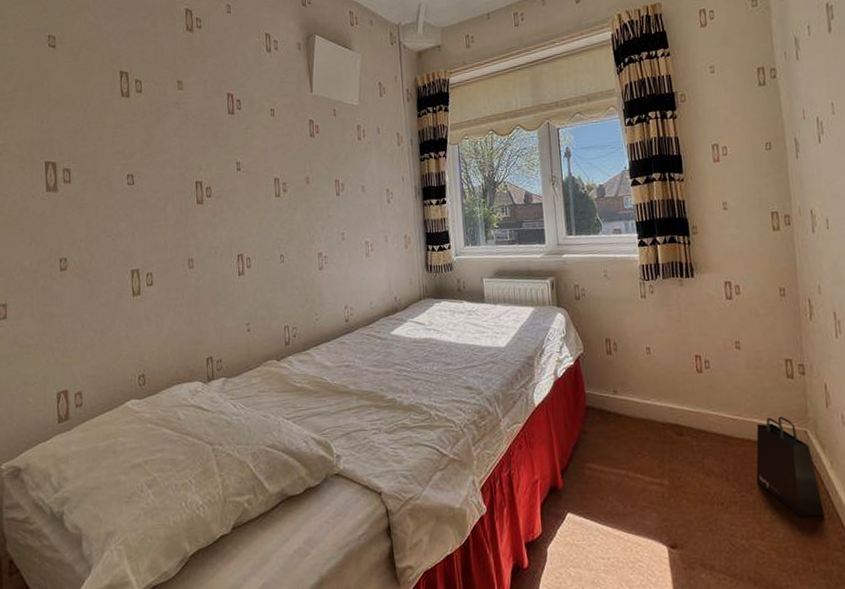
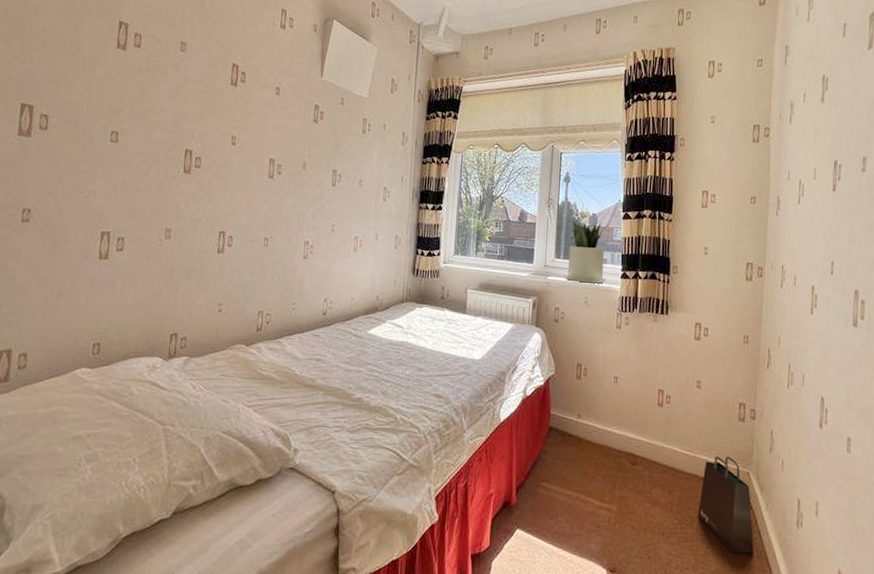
planter: none [579,192,623,257] -> present [564,220,606,284]

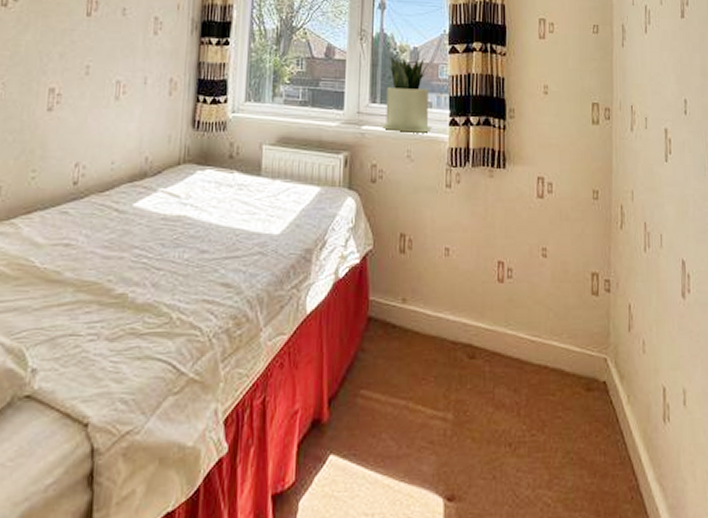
shopping bag: present [697,455,754,554] -> none [549,339,617,462]

